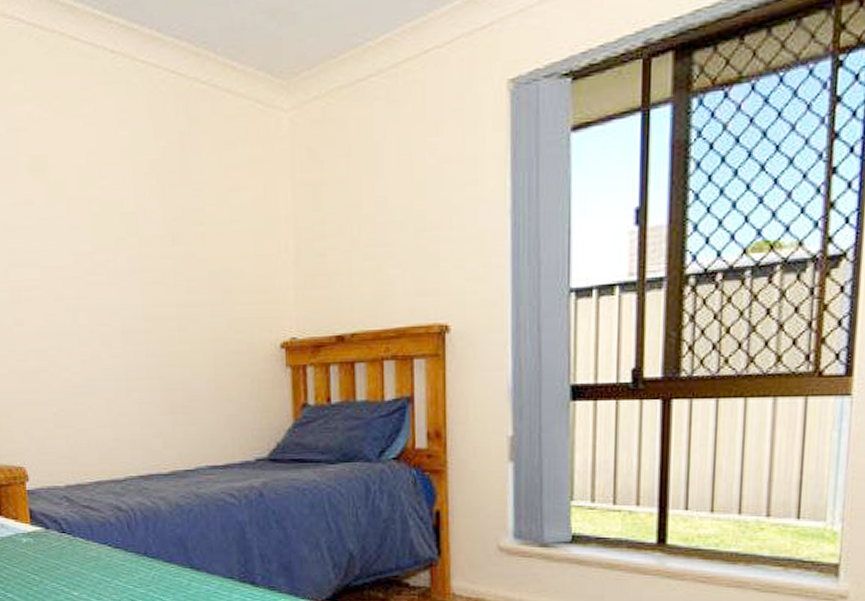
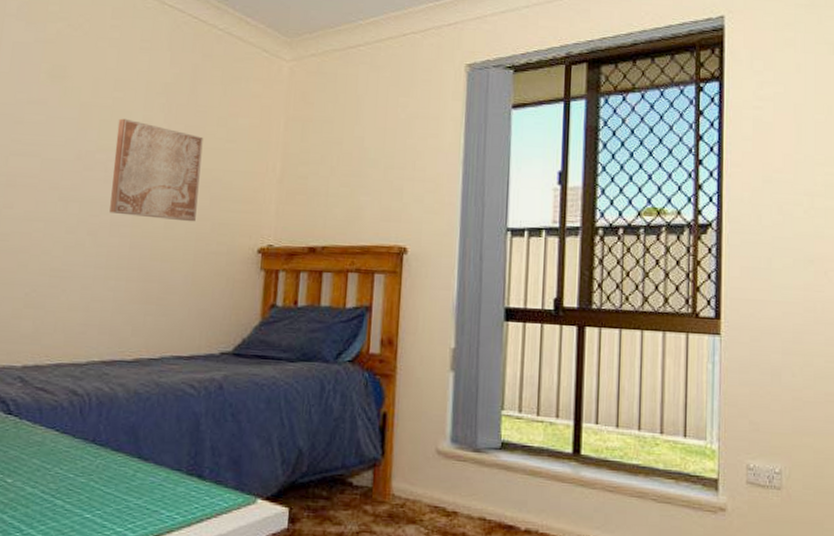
wall art: none [110,209,209,321] -> present [109,118,203,222]

